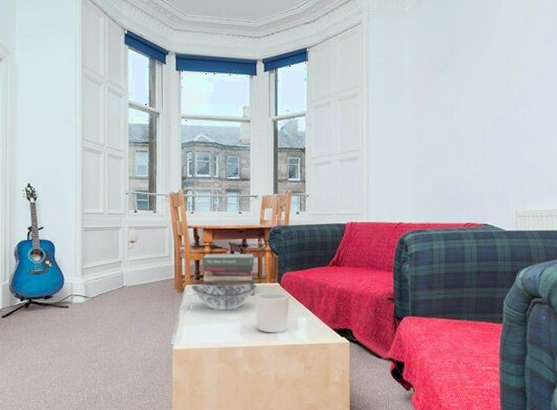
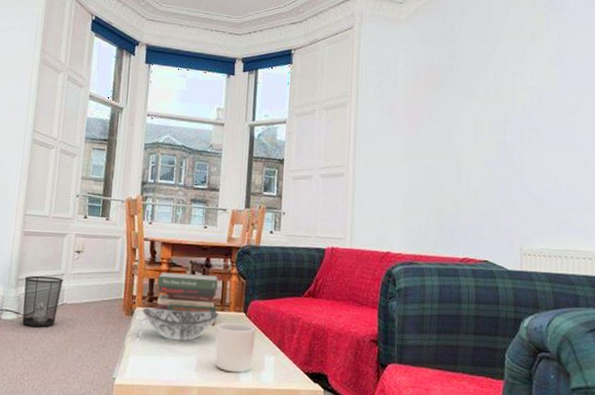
waste bin: none [88,264,122,308] -> present [22,275,63,328]

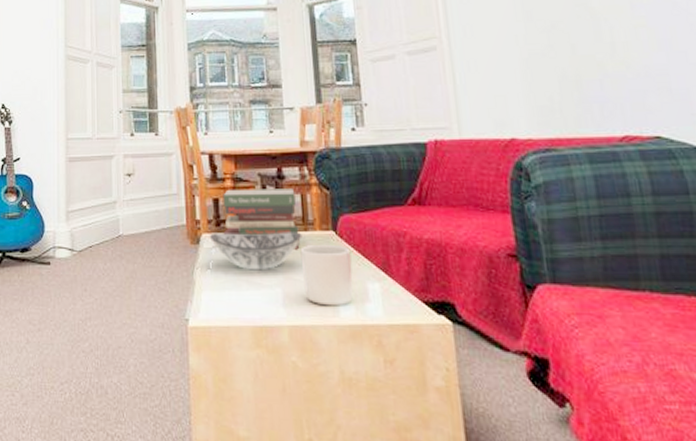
waste bin: present [22,275,63,328] -> none [74,205,116,265]

